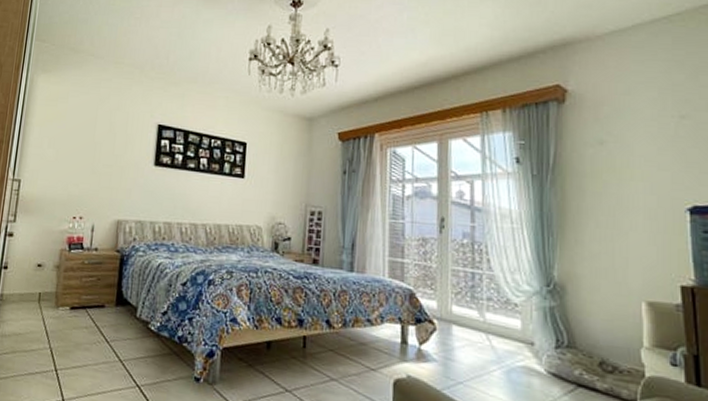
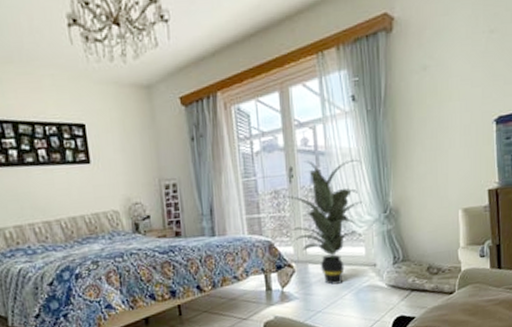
indoor plant: none [426,214,523,356] -> present [279,159,363,285]

